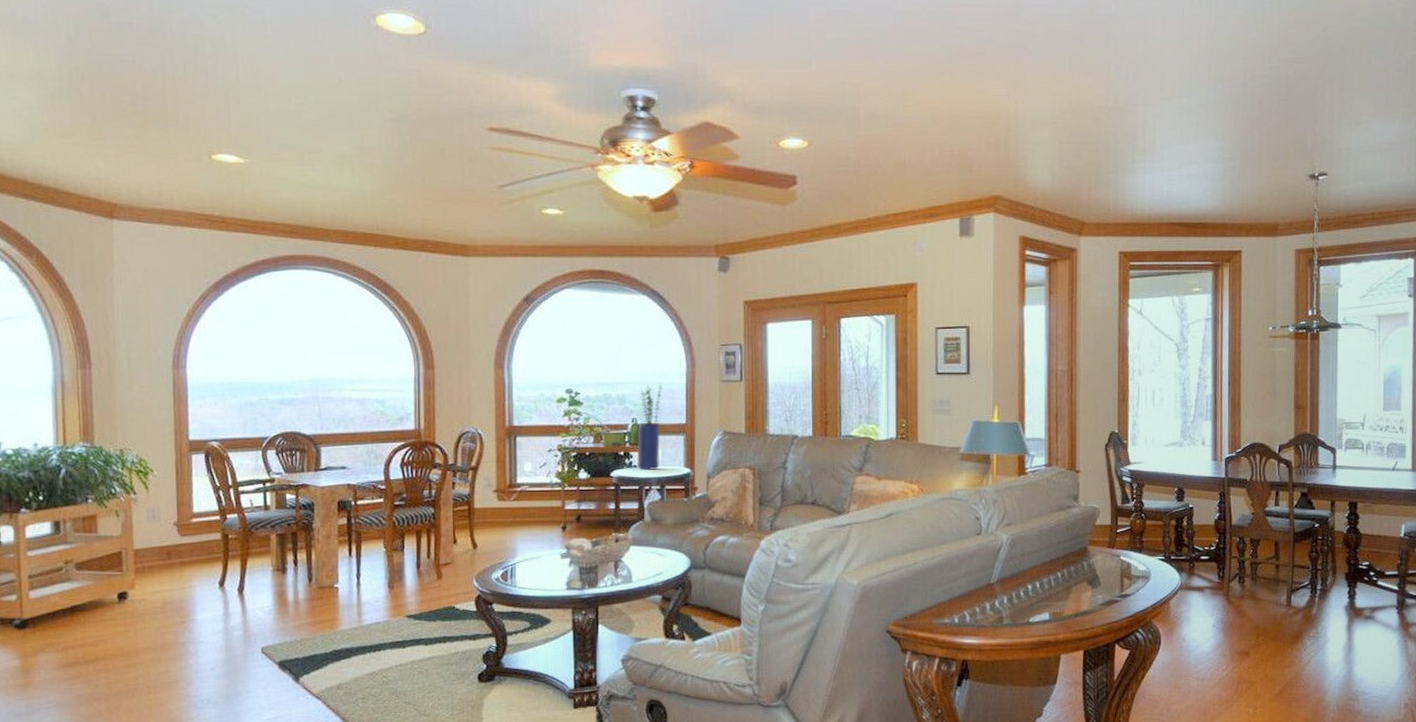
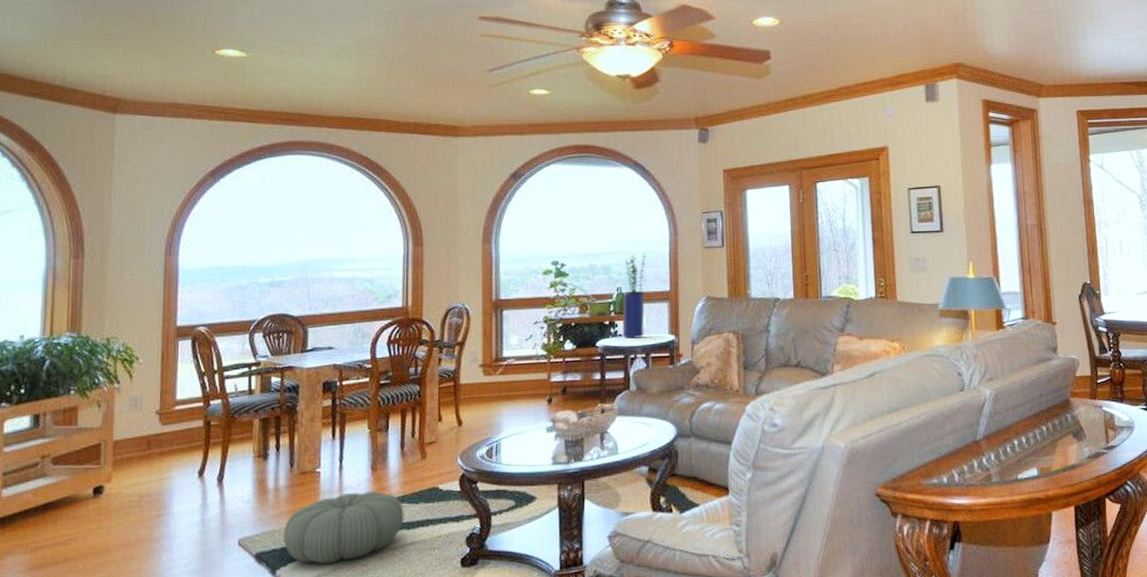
pouf: none [304,608,422,673] -> present [283,491,404,564]

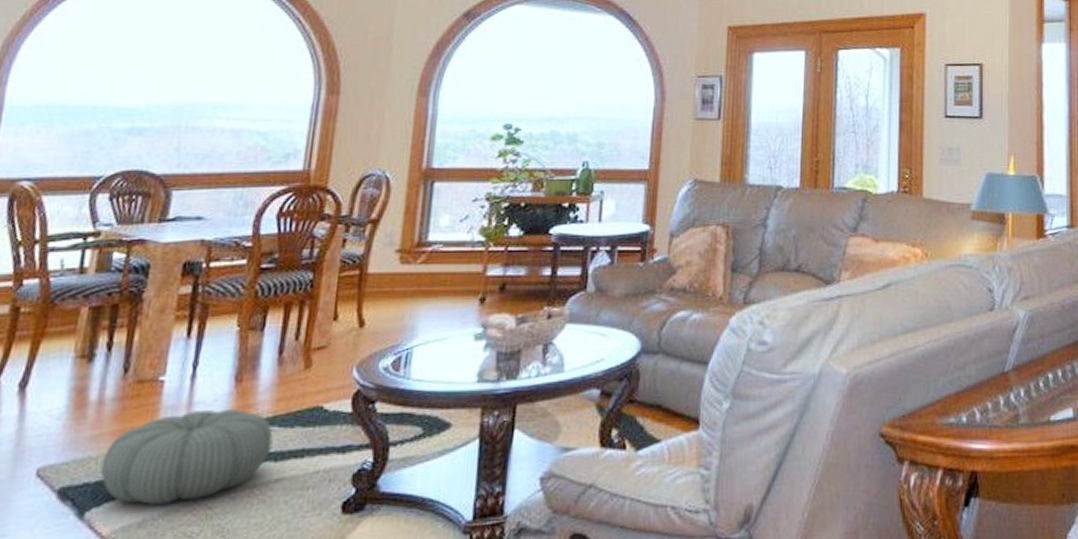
vase: present [622,252,647,339] -> none [585,120,624,226]

